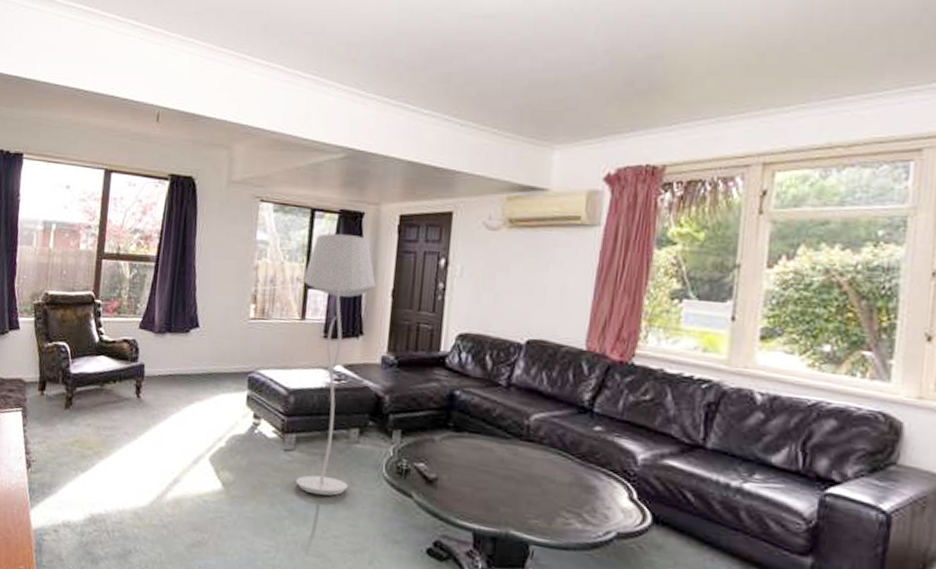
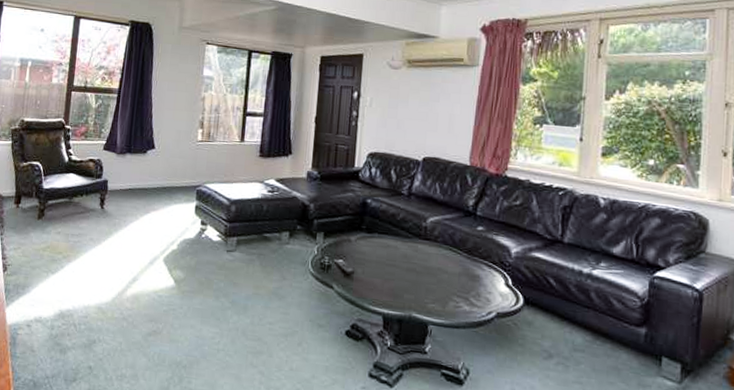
floor lamp: present [295,233,377,496] -> none [236,71,303,289]

